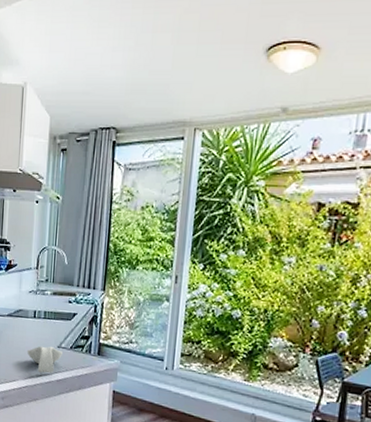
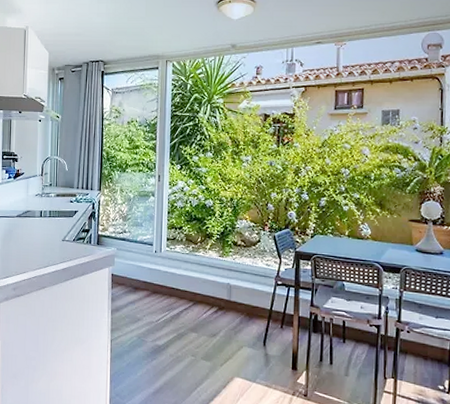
spoon rest: present [27,346,62,373] -> none [35,240,66,264]

